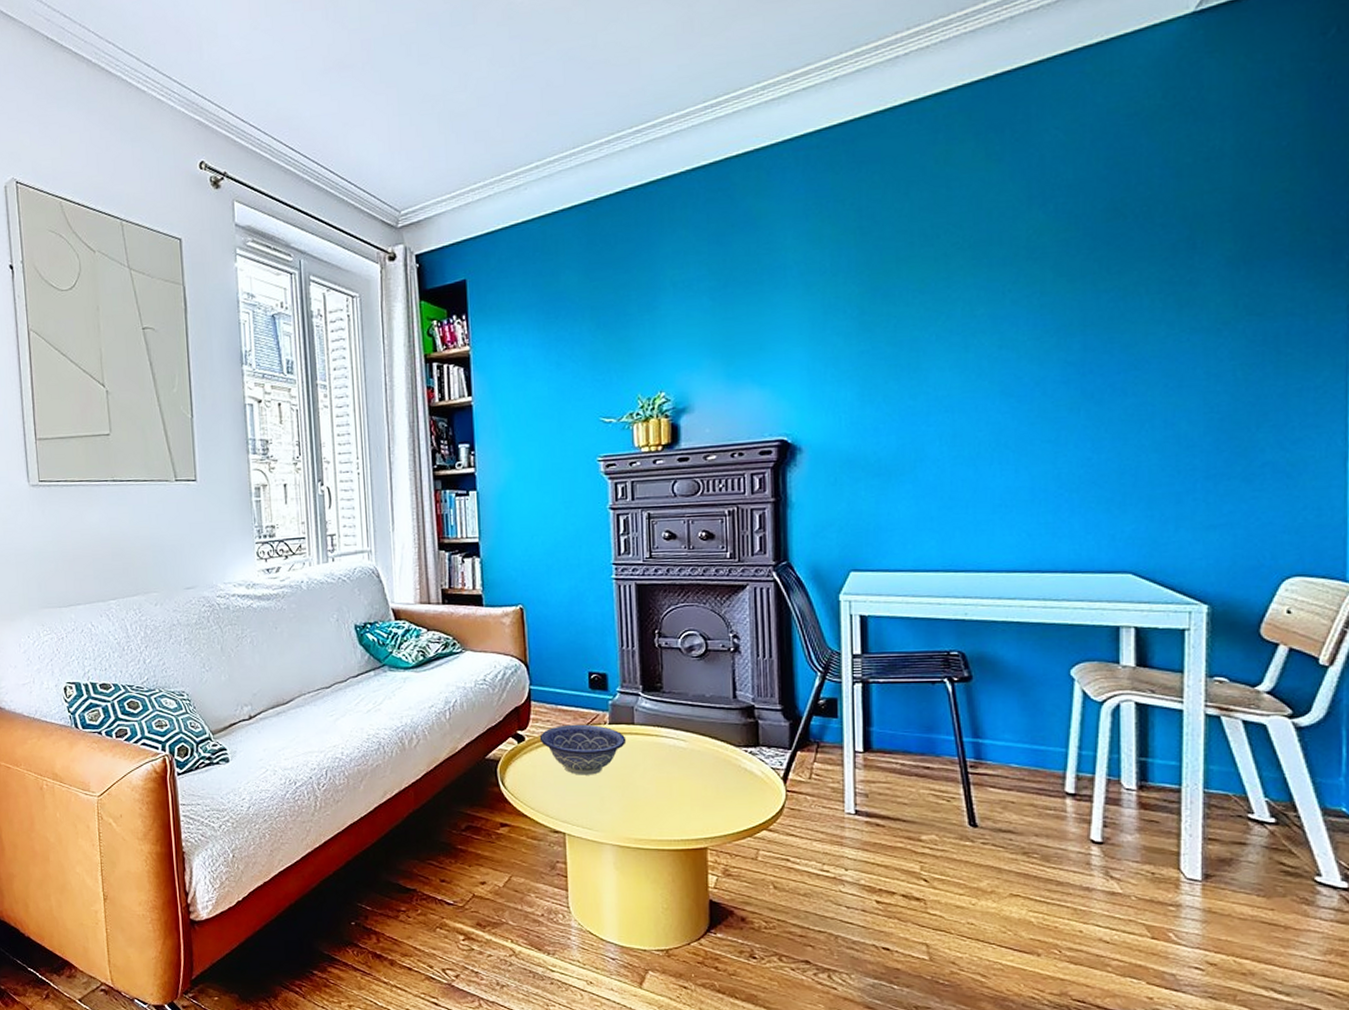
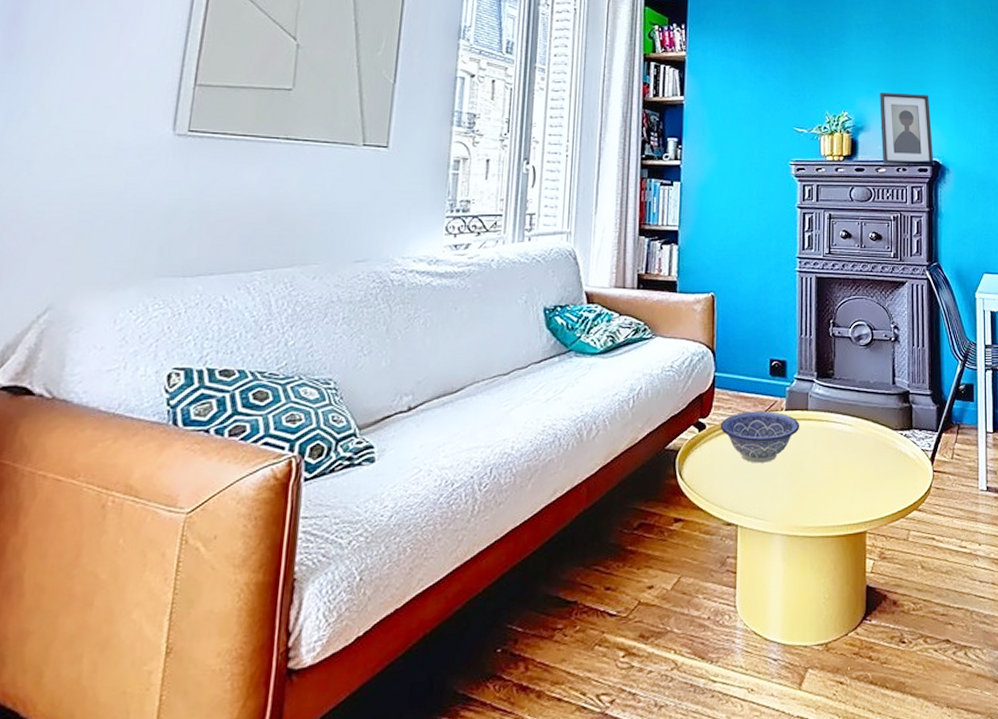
picture frame: none [705,358,781,450] -> present [880,93,934,166]

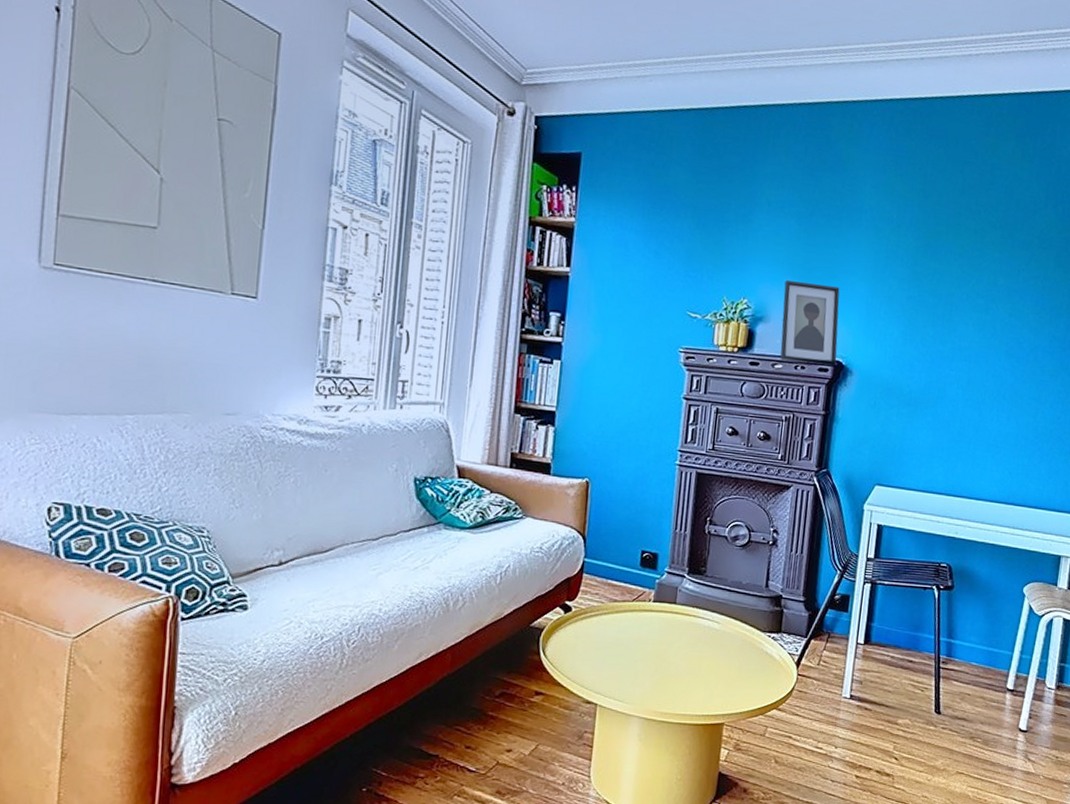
decorative bowl: present [720,410,800,463] -> none [586,599,667,649]

